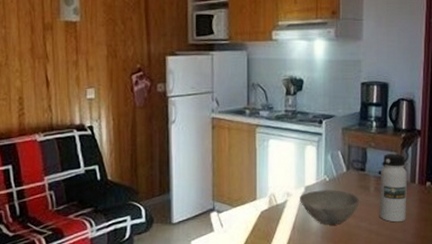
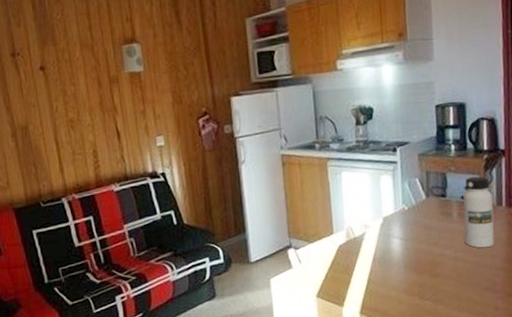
bowl: present [300,190,360,225] -> none [378,218,443,255]

